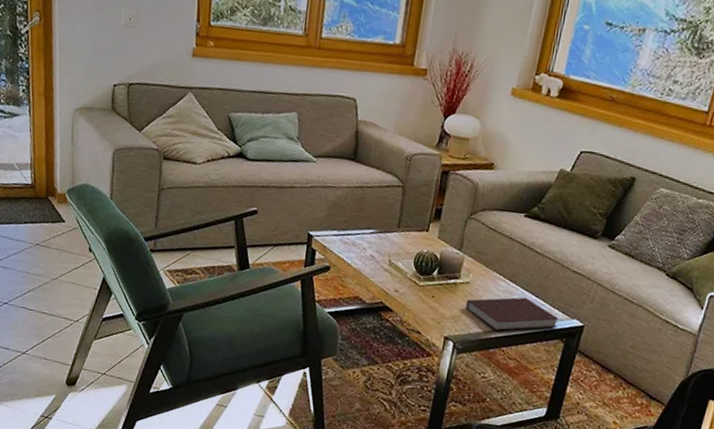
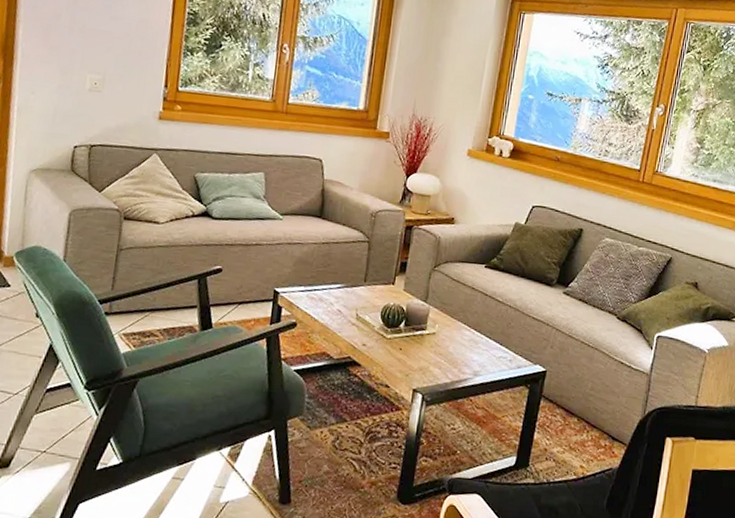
notebook: present [466,297,559,331] -> none [433,345,523,381]

